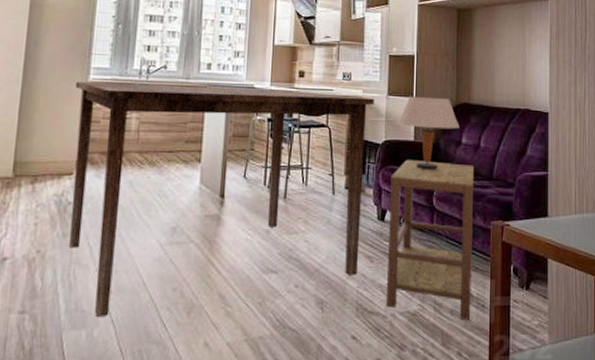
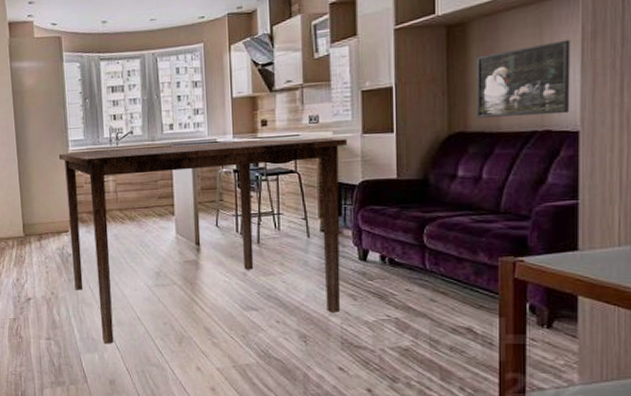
side table: present [387,159,475,321] -> none [371,198,475,357]
table lamp: present [398,96,459,169] -> none [376,128,454,207]
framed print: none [477,36,543,97] -> present [476,39,571,118]

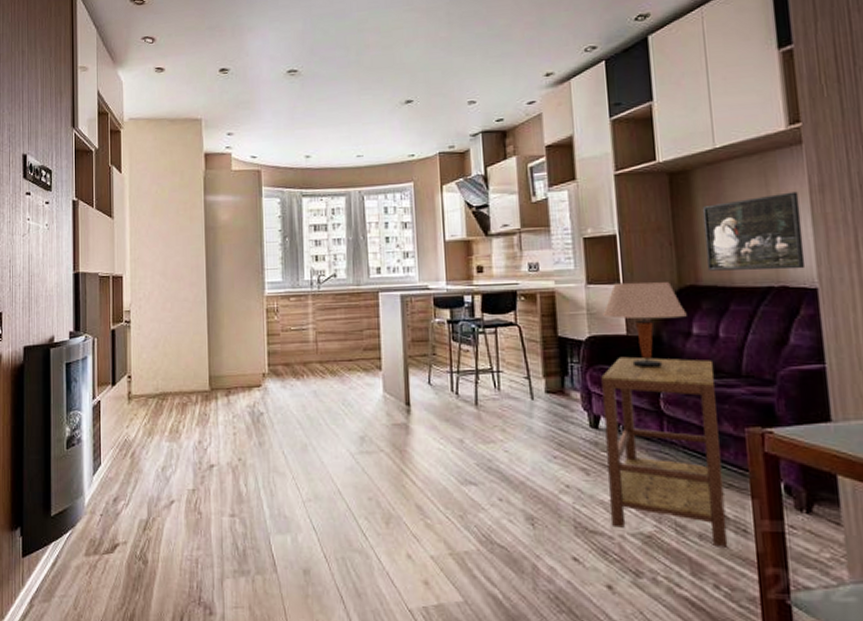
dining table: present [59,138,347,343] -> none [254,287,571,523]
side table: none [371,198,475,357] -> present [601,356,728,547]
table lamp: none [376,128,454,207] -> present [603,281,687,367]

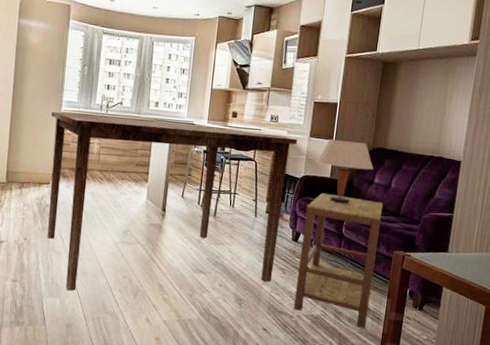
dining table: none [254,287,571,523] -> present [47,112,297,291]
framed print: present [702,191,806,271] -> none [394,90,465,146]

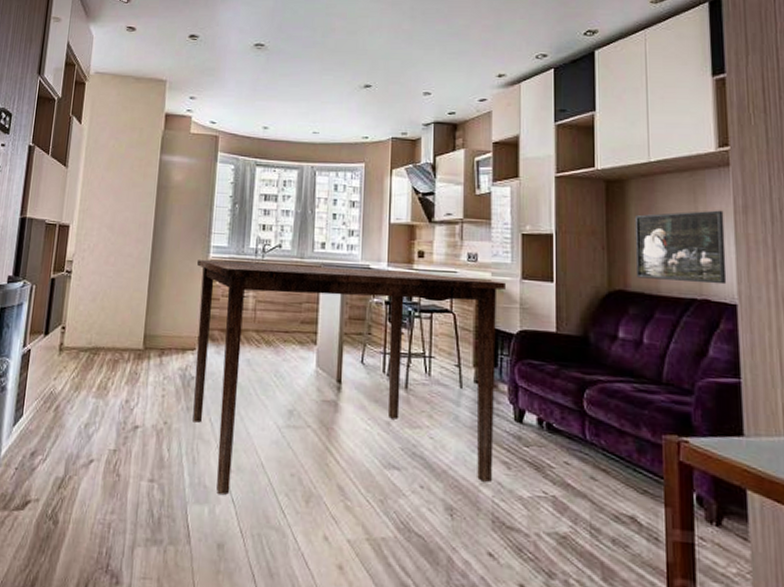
side table: present [294,193,384,328] -> none [529,353,640,555]
table lamp: present [317,138,374,203] -> none [535,280,614,367]
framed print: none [394,90,465,146] -> present [634,210,727,285]

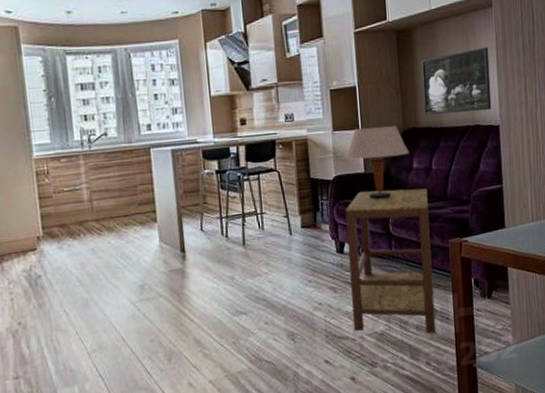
dining table: present [193,260,505,495] -> none [21,136,323,373]
side table: none [529,353,640,555] -> present [345,188,436,334]
table lamp: none [535,280,614,367] -> present [346,125,409,199]

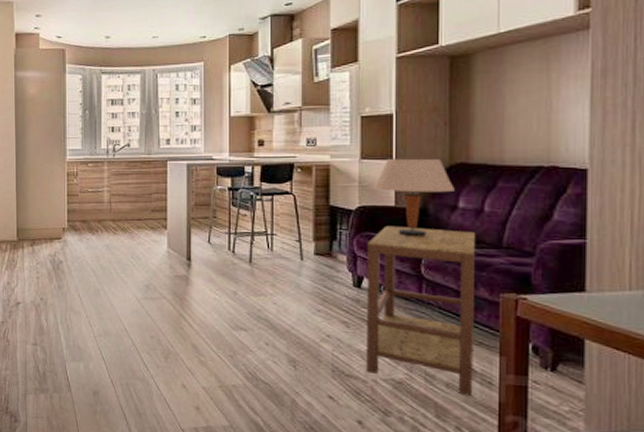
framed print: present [421,47,492,115] -> none [479,76,579,151]

